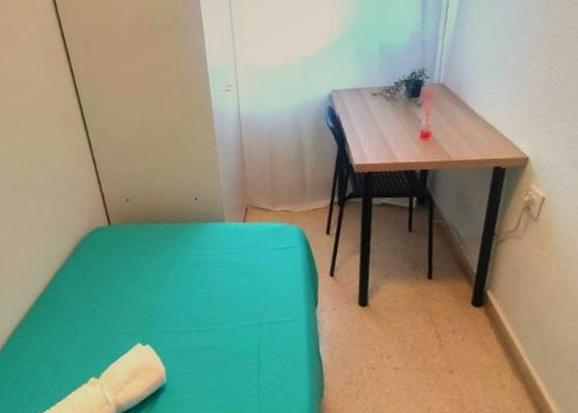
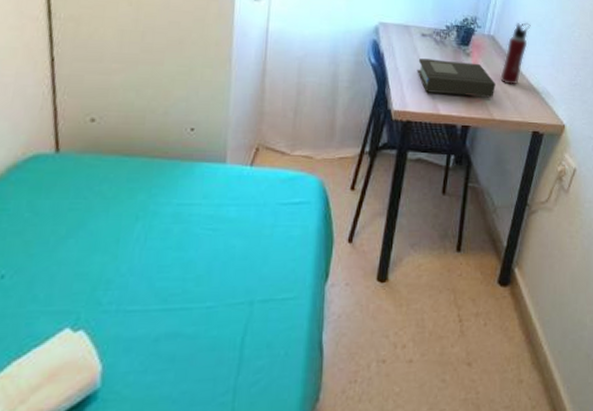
book: none [371,111,451,145] -> present [417,58,496,98]
water bottle: none [454,64,482,128] -> present [500,22,531,85]

